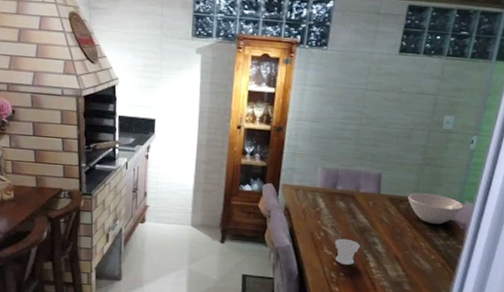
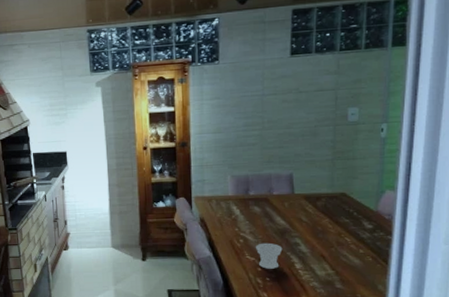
bowl: present [408,193,464,224] -> none [324,187,385,217]

